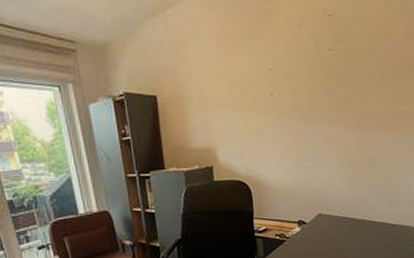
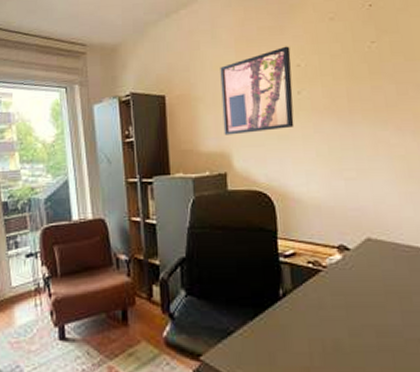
wall art: none [205,50,267,133] -> present [220,46,294,136]

